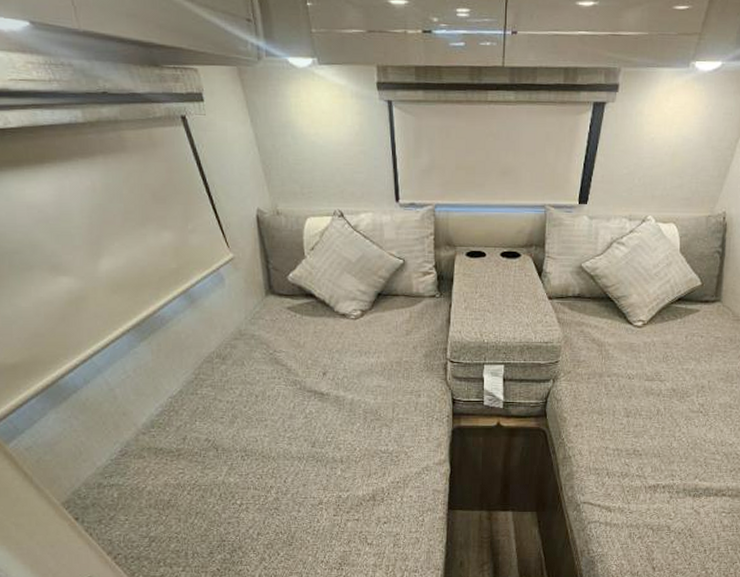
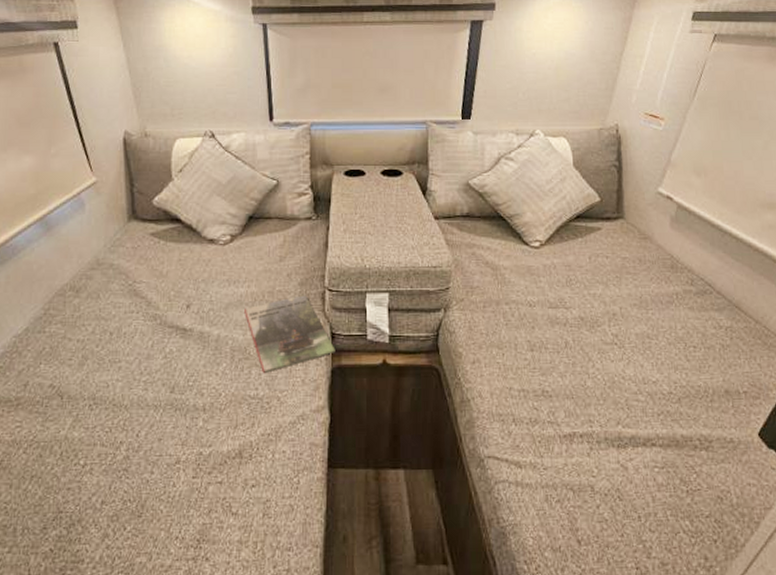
magazine: none [375,365,456,432] -> present [245,295,336,373]

